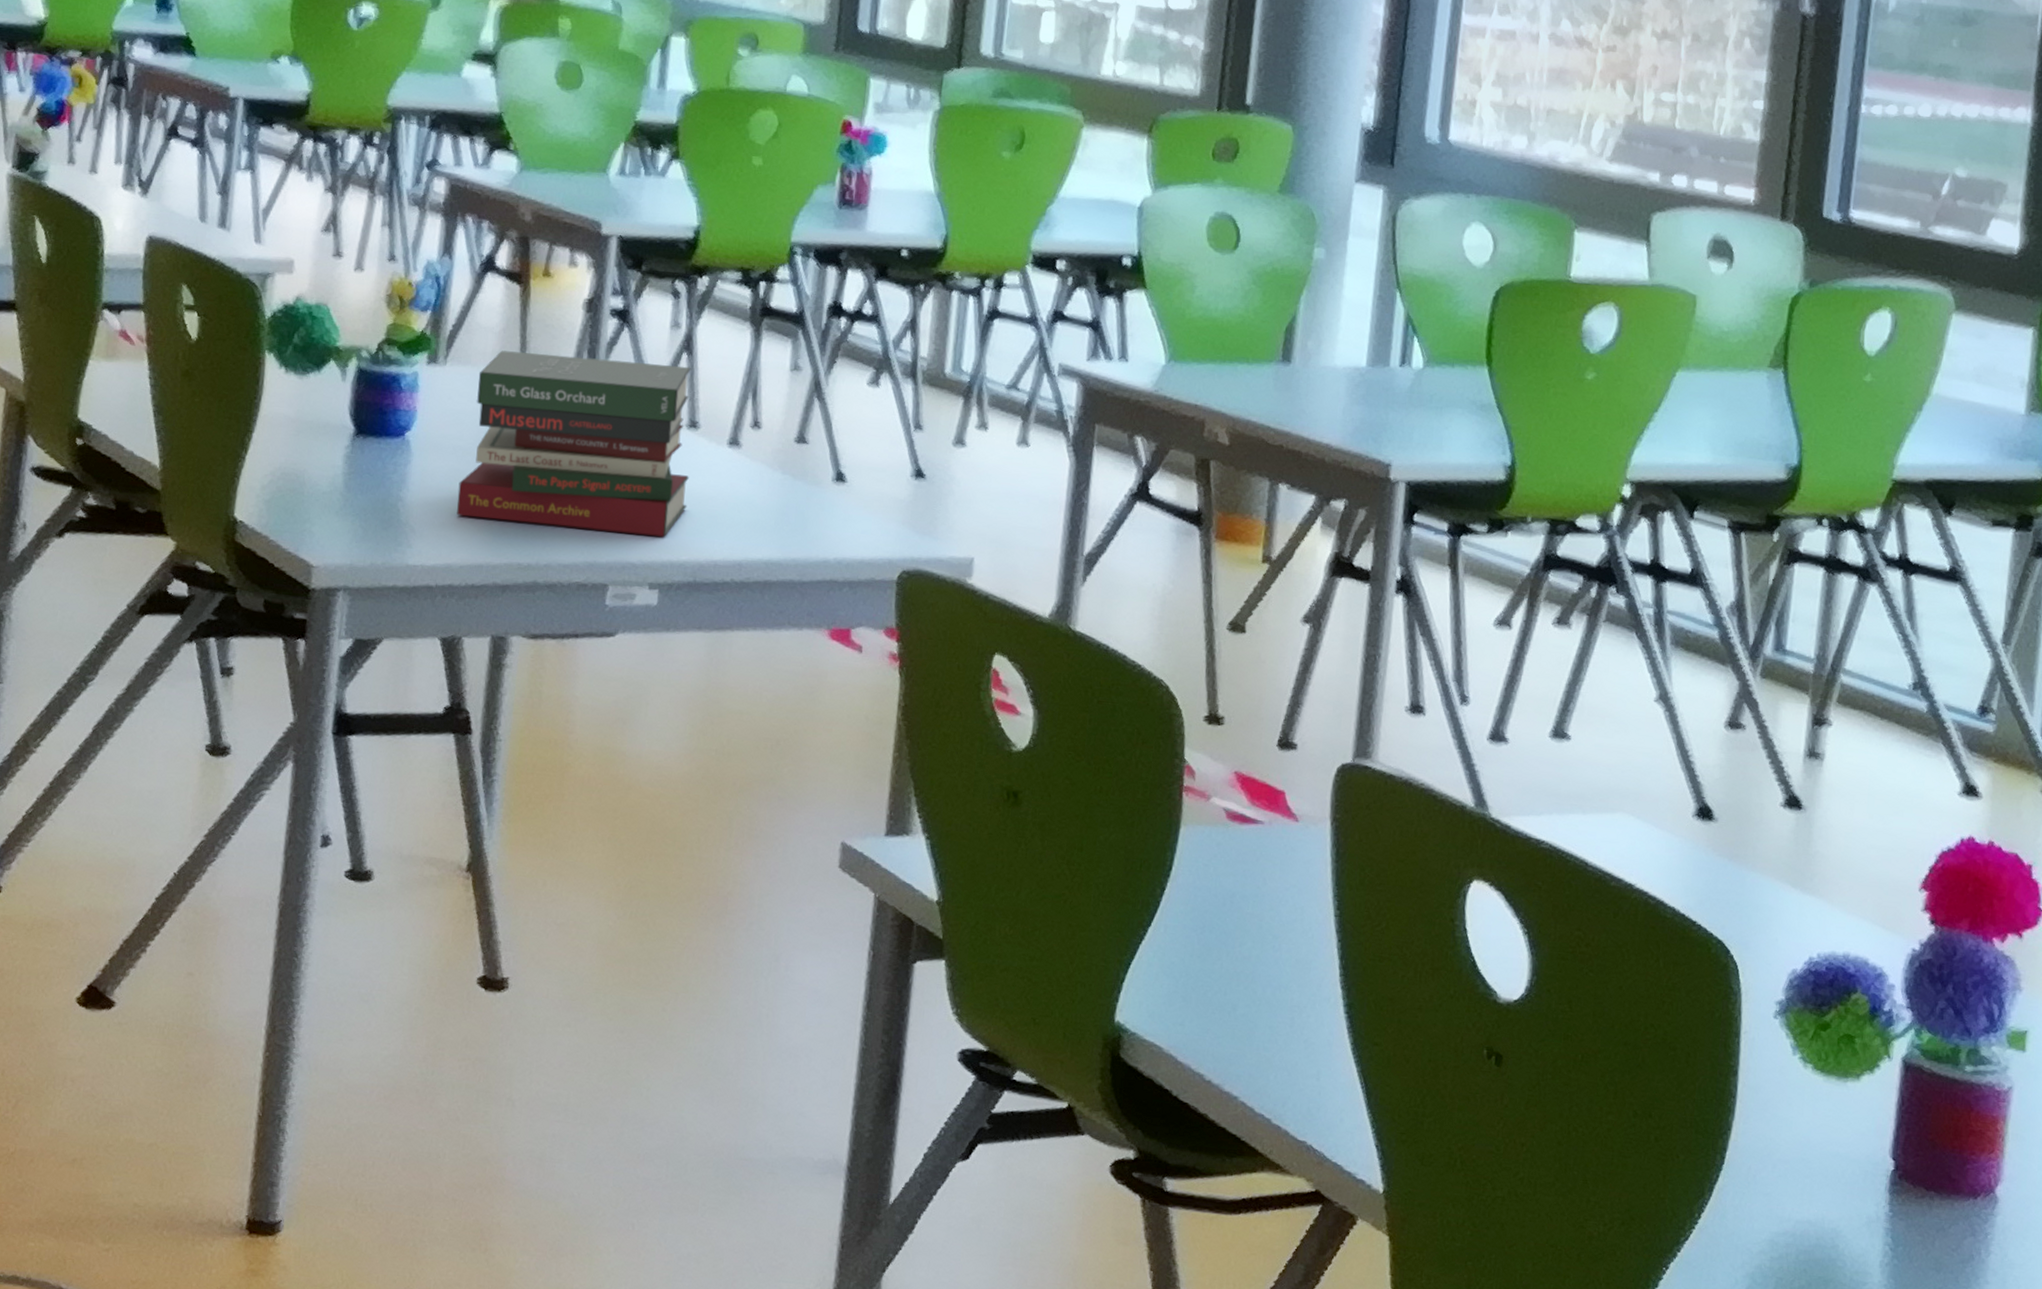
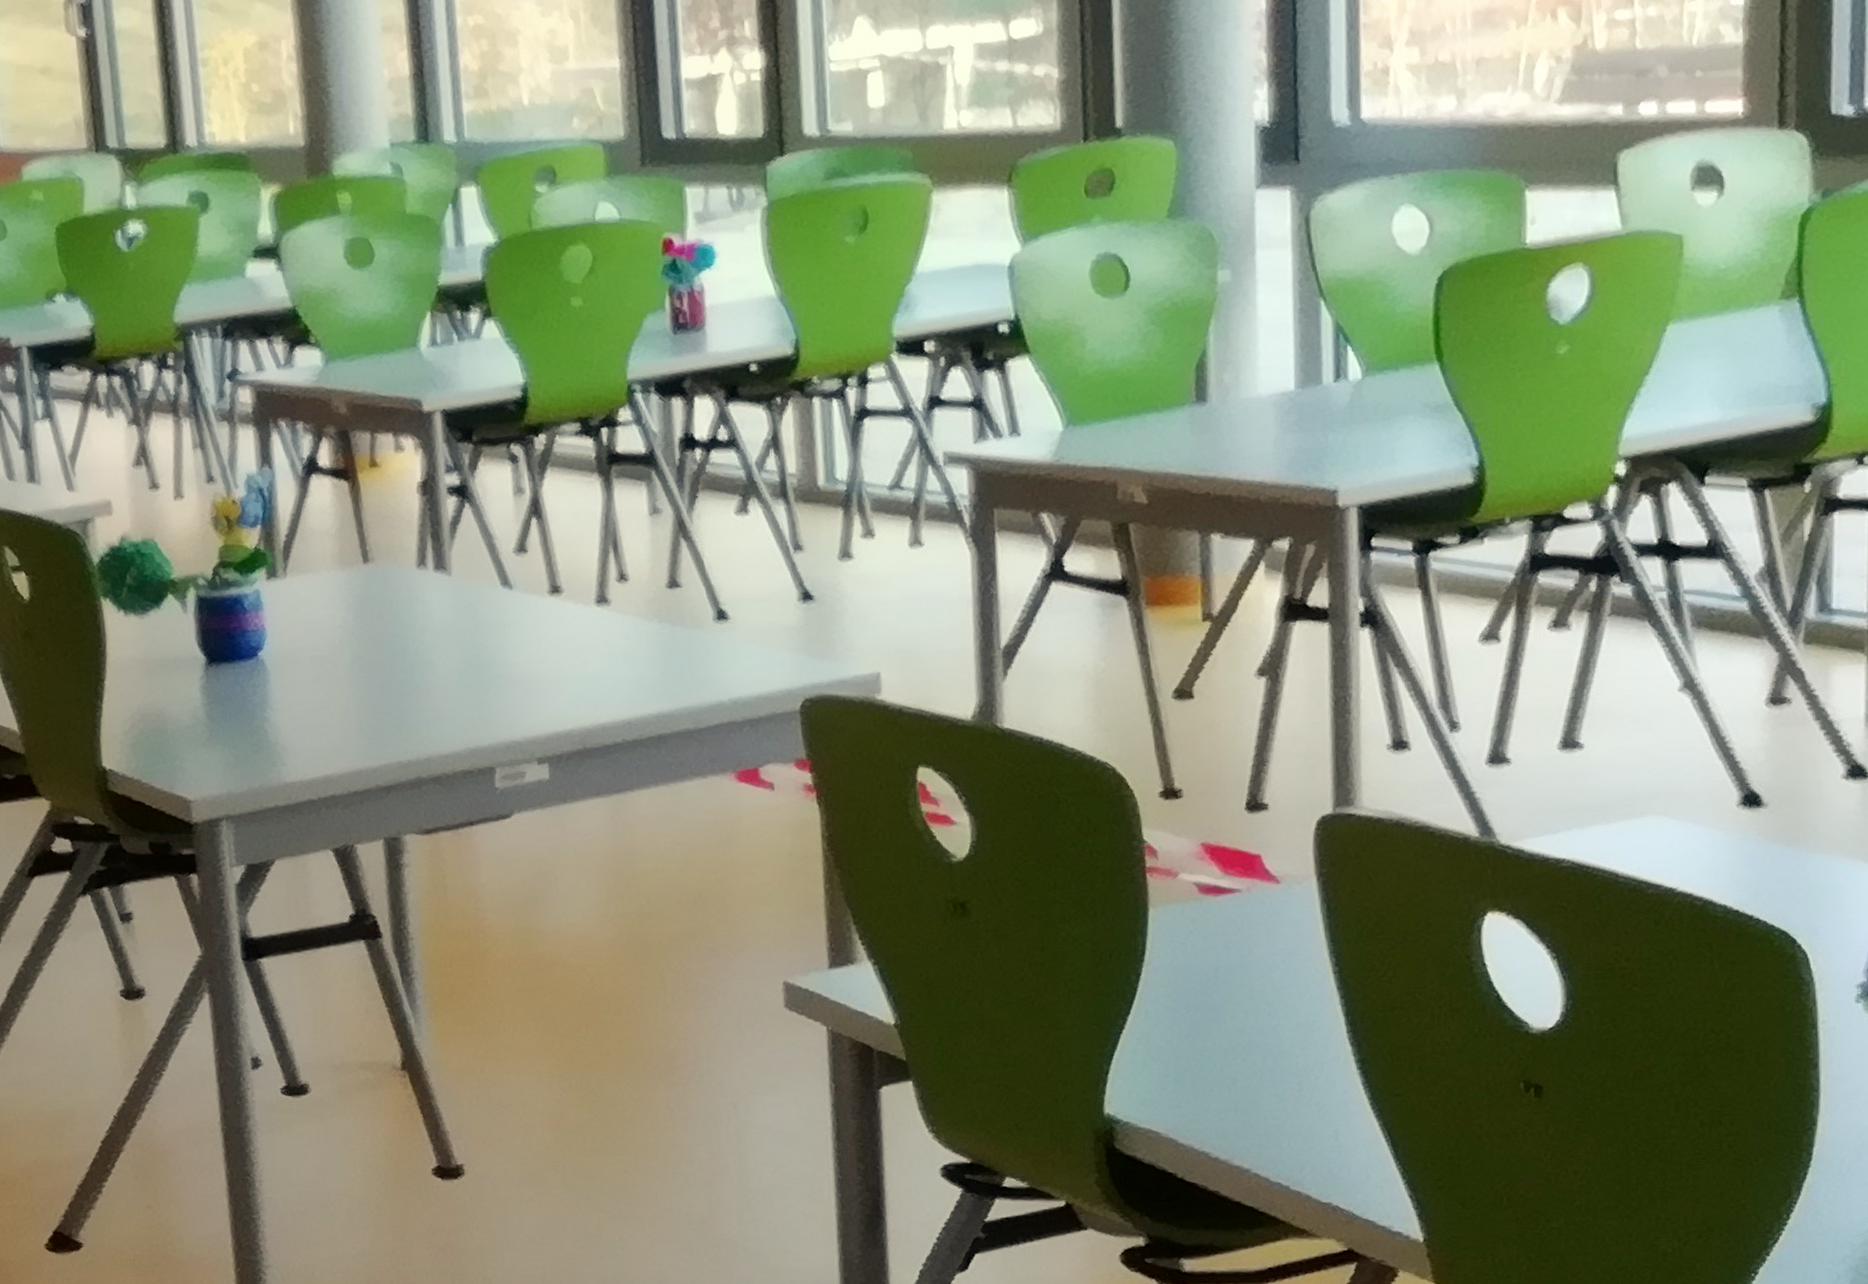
books: present [457,350,691,538] -> none [322,531,564,726]

